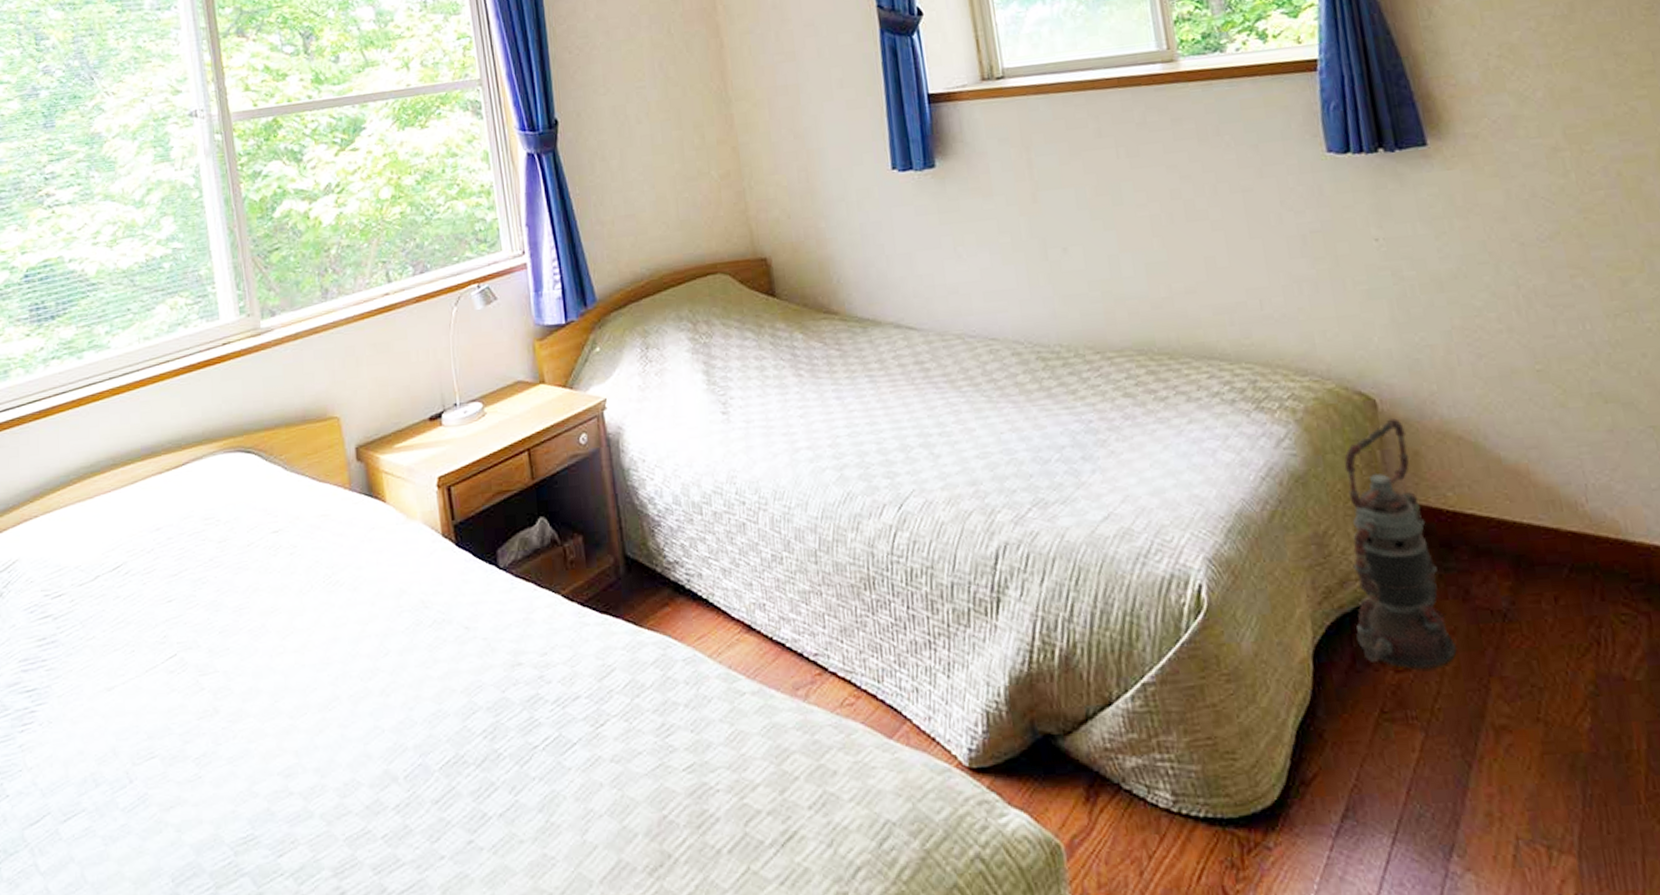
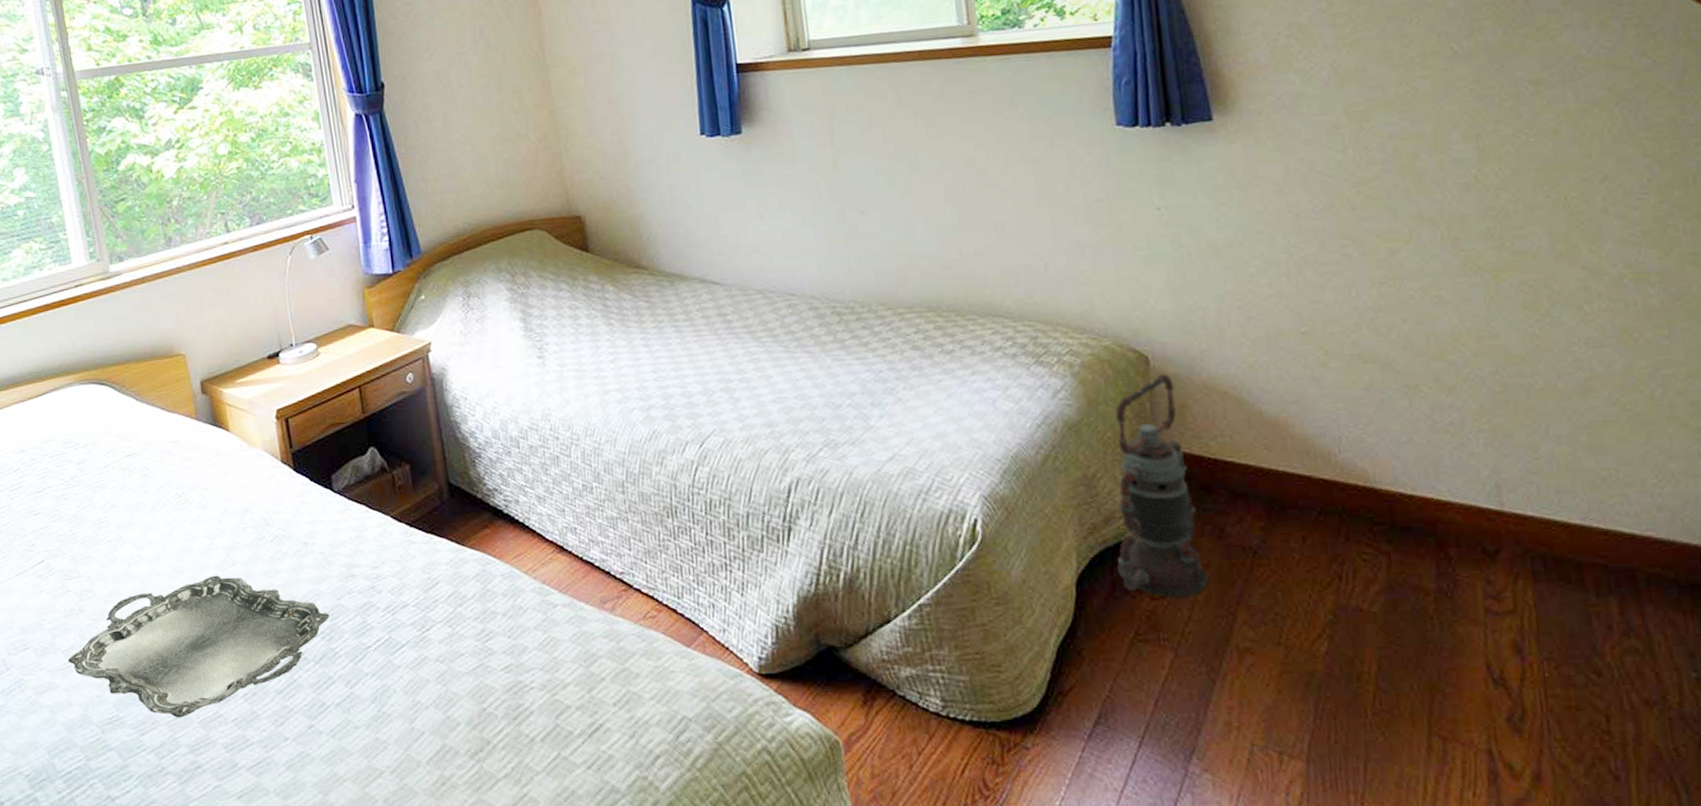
serving tray: none [198,667,493,836] -> present [67,575,330,718]

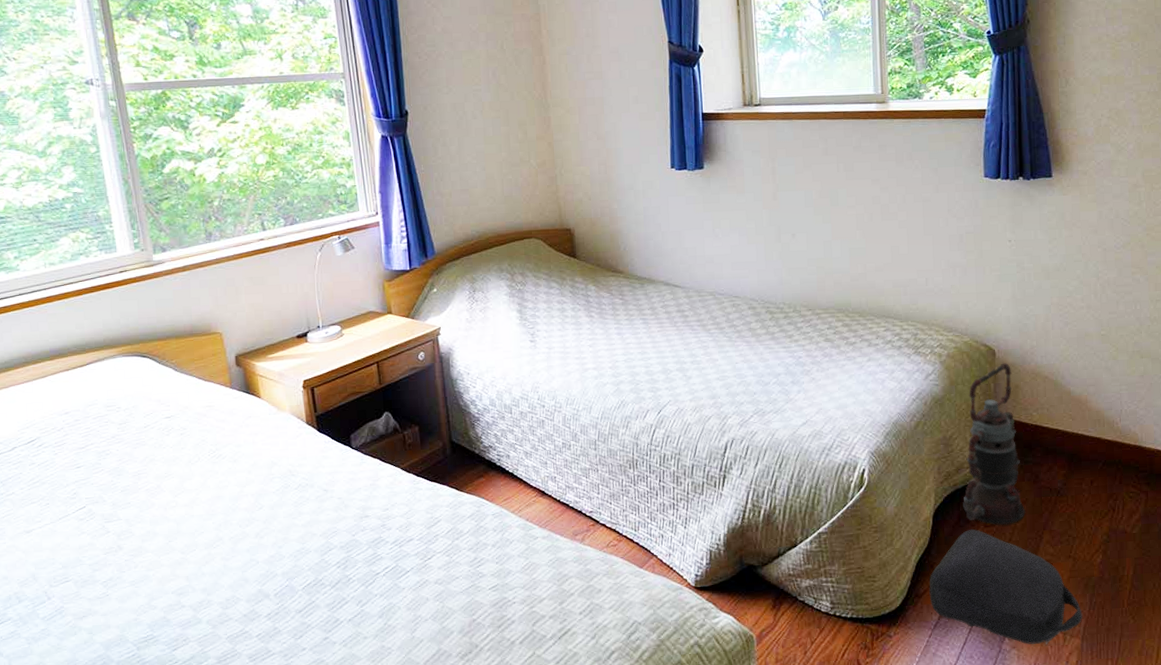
serving tray: present [67,575,330,718] -> none [106,517,346,635]
backpack: none [1077,602,1306,767] -> present [929,529,1083,644]

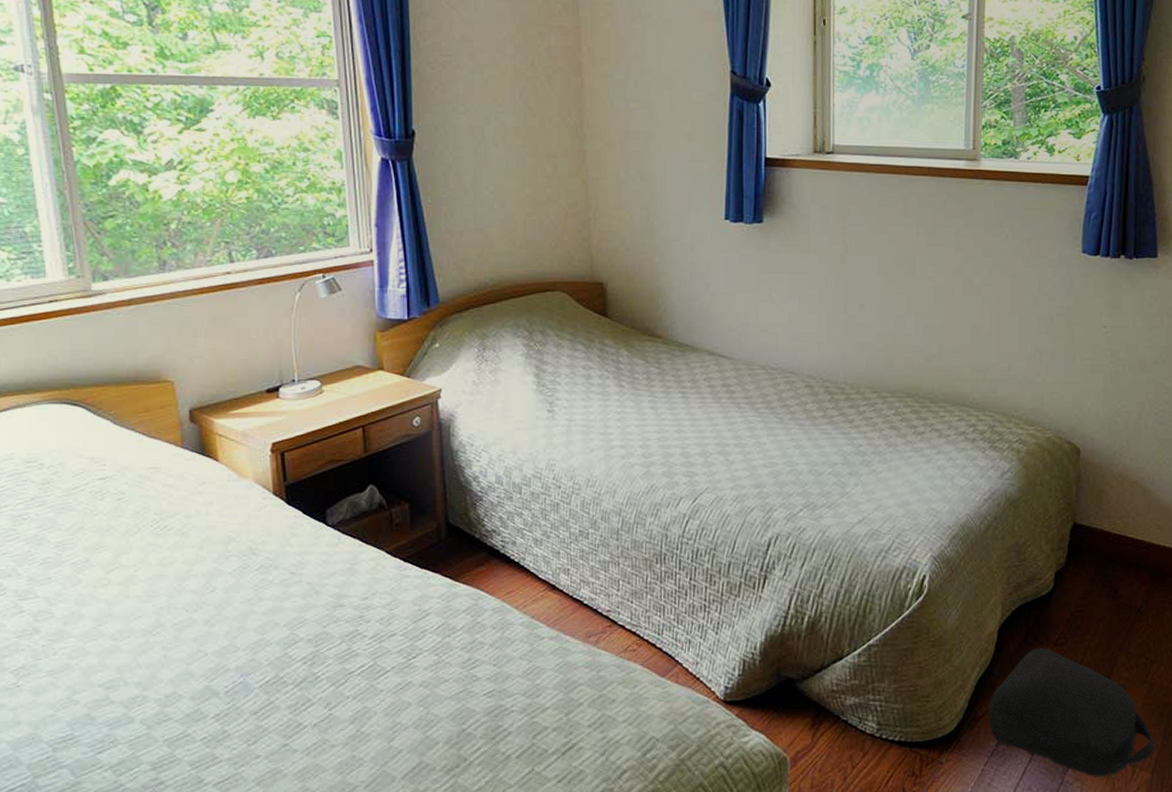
lantern: present [963,363,1025,525] -> none [1032,464,1100,645]

